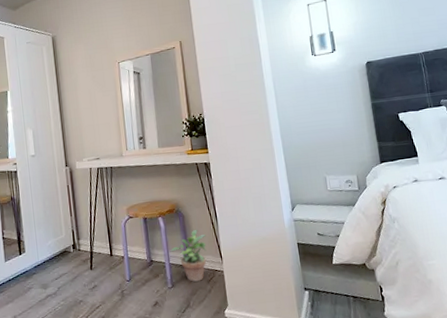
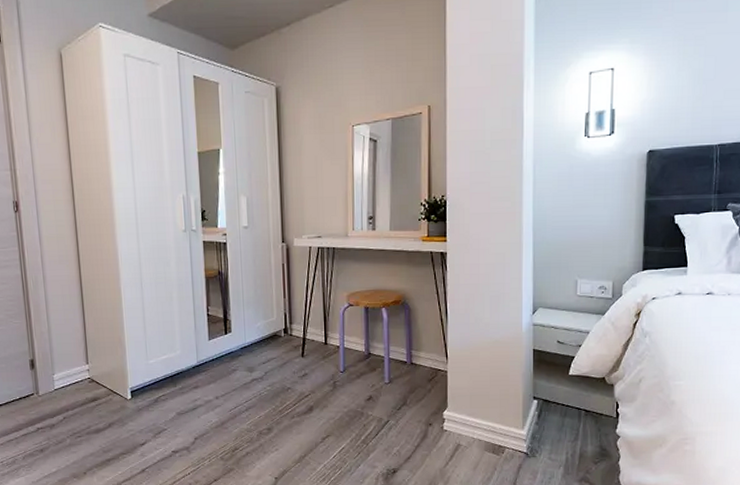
potted plant: present [171,230,206,282] -> none [392,325,432,379]

